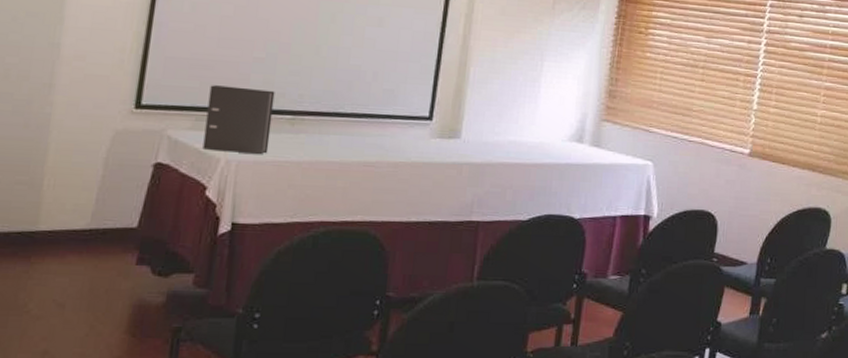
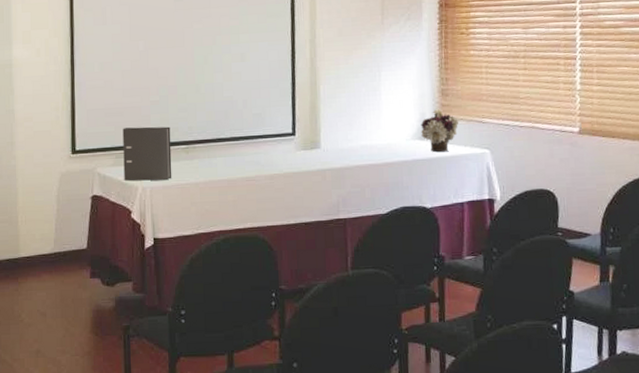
flower arrangement: none [580,110,624,159] -> present [420,108,459,153]

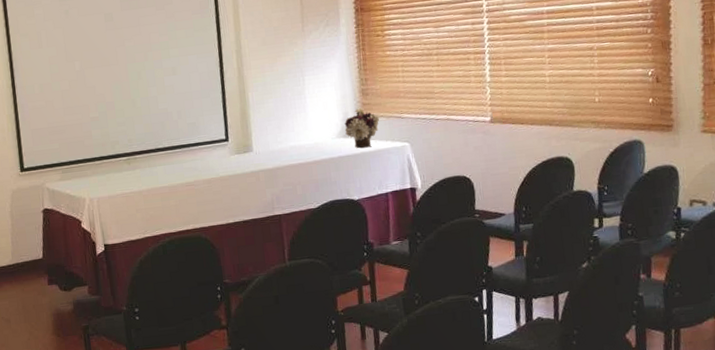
binder: present [122,126,172,181] -> none [66,140,117,194]

